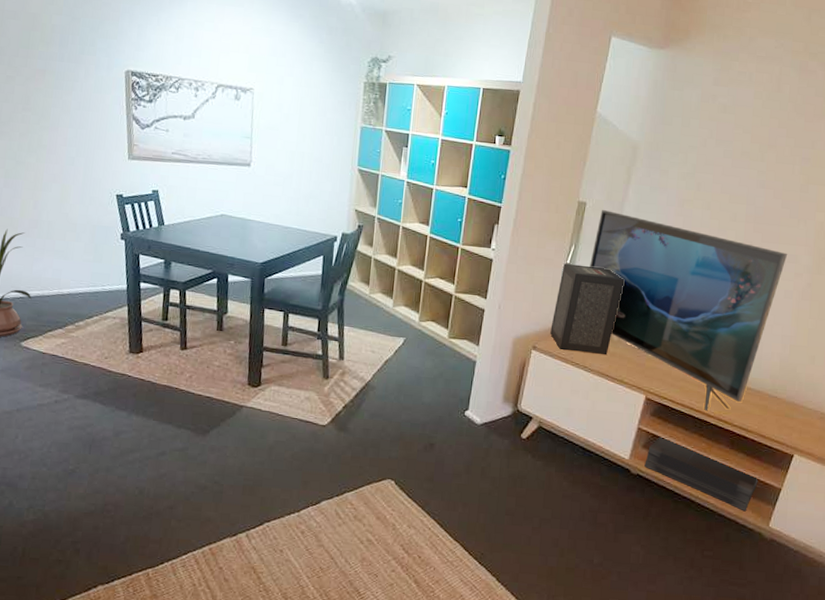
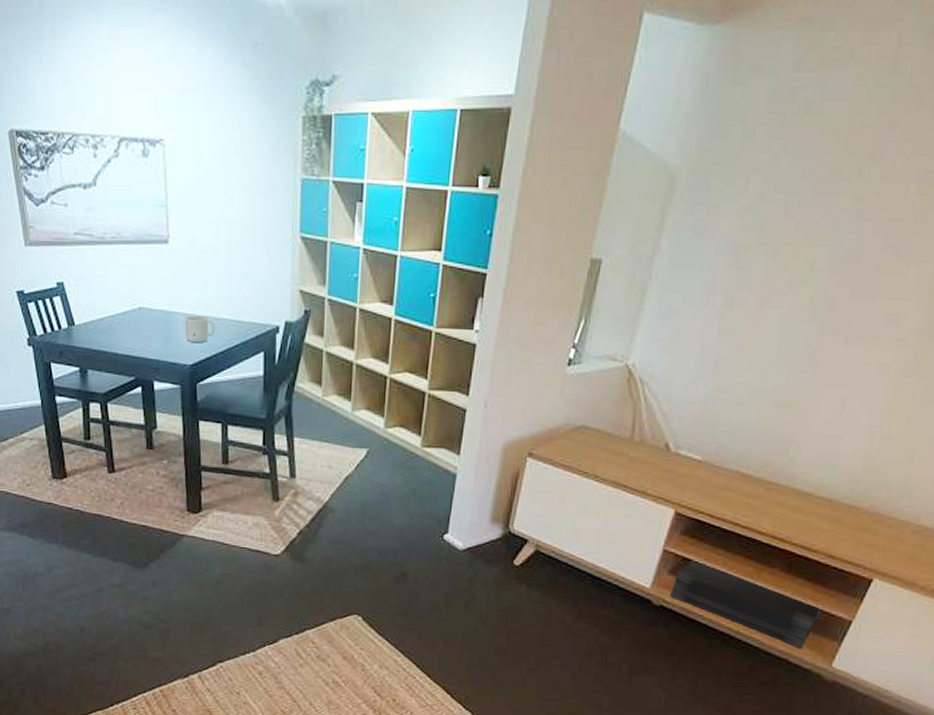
mug: none [258,223,285,246] -> present [184,315,216,343]
speaker: present [550,263,625,356] -> none [551,344,652,461]
television: present [590,210,788,412] -> none [605,268,888,527]

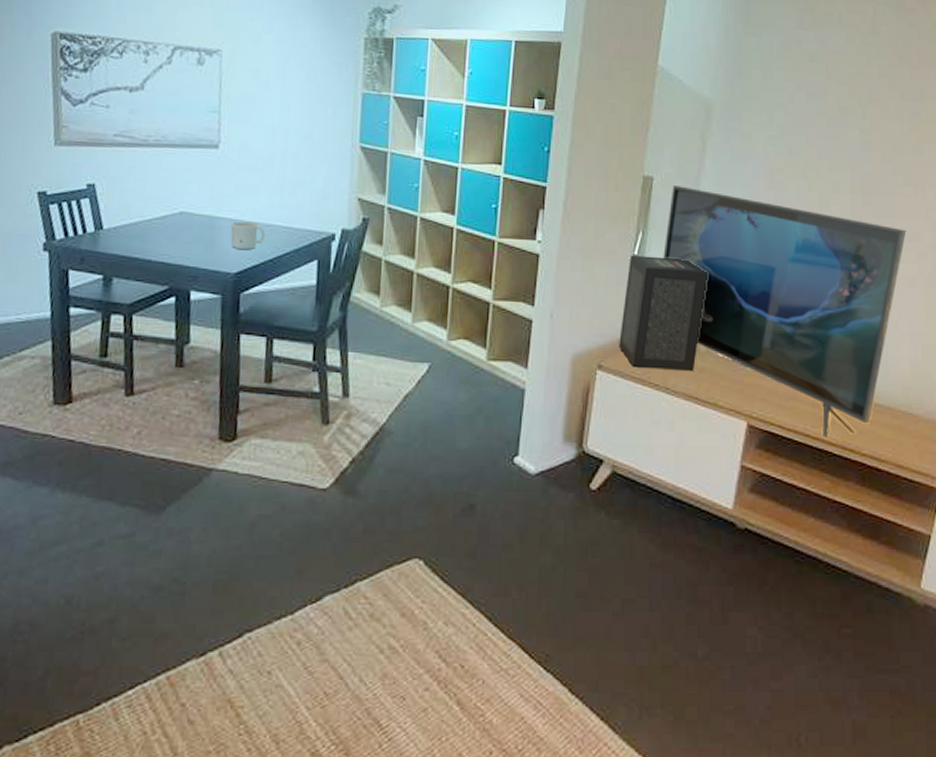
speaker: none [551,344,652,461] -> present [619,255,709,372]
television: none [605,268,888,527] -> present [663,186,907,438]
game console: present [670,560,824,649] -> none [753,475,902,570]

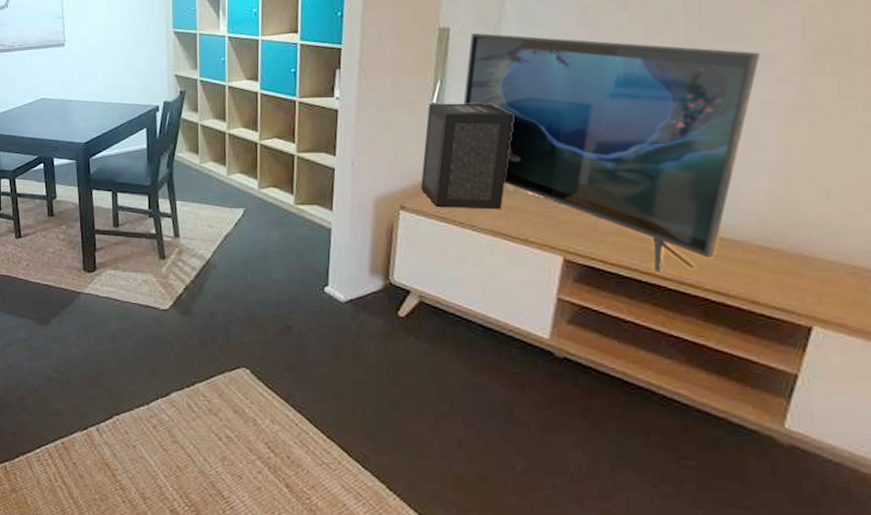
mug: present [230,221,266,250] -> none [78,101,105,125]

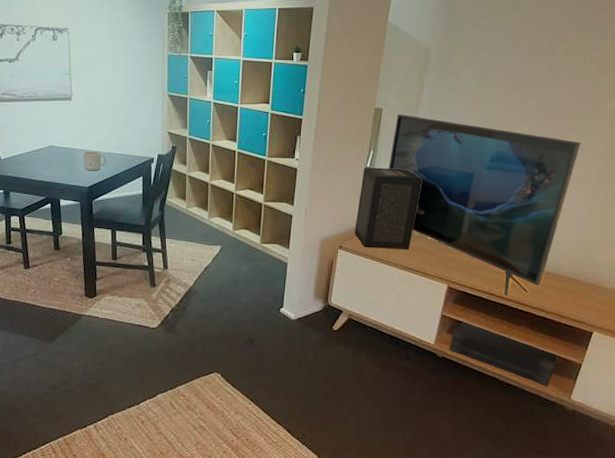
mug: none [78,101,105,125] -> present [83,151,107,171]
game console: none [573,308,758,407] -> present [449,322,560,387]

